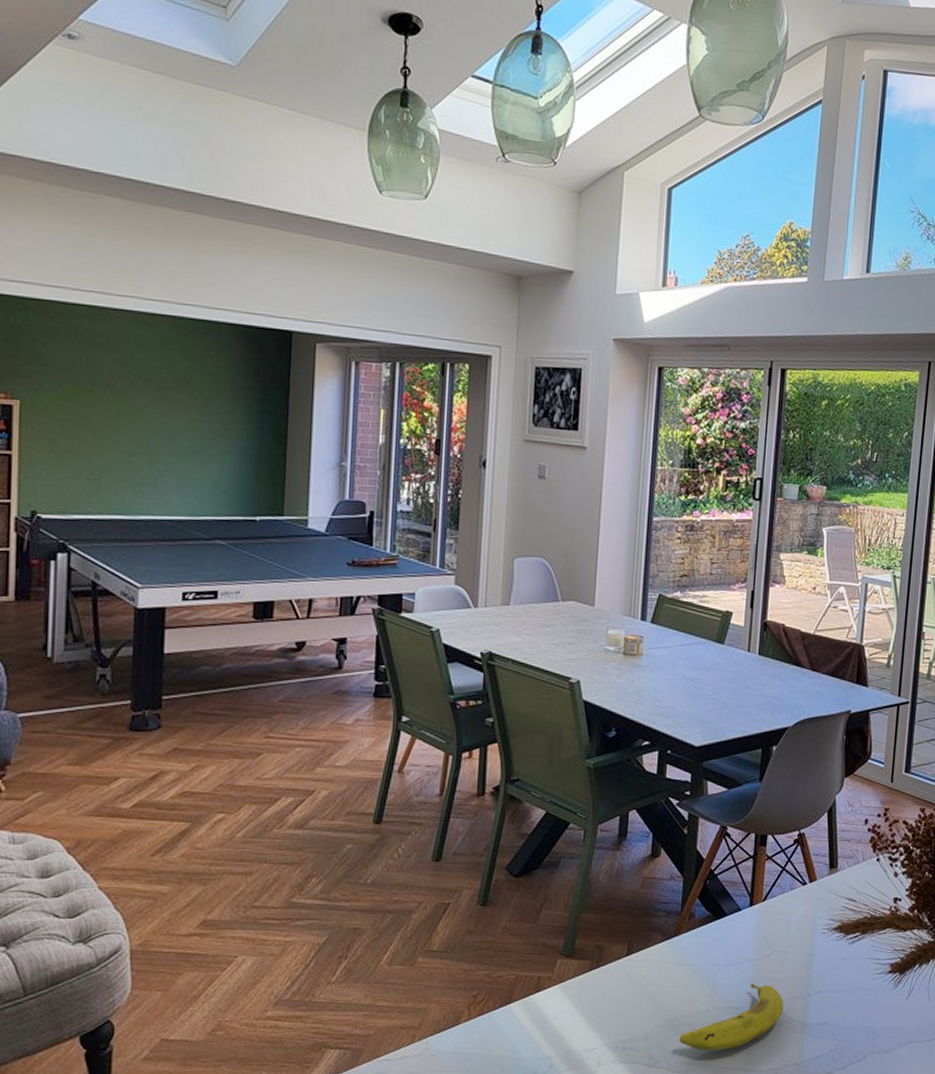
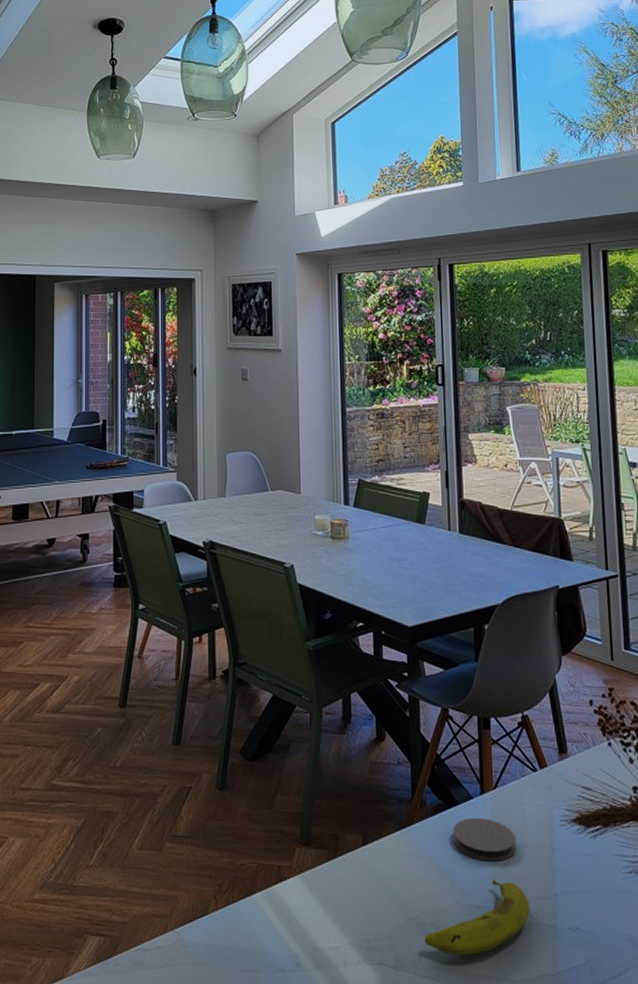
coaster: none [717,927,778,967] -> present [453,817,516,861]

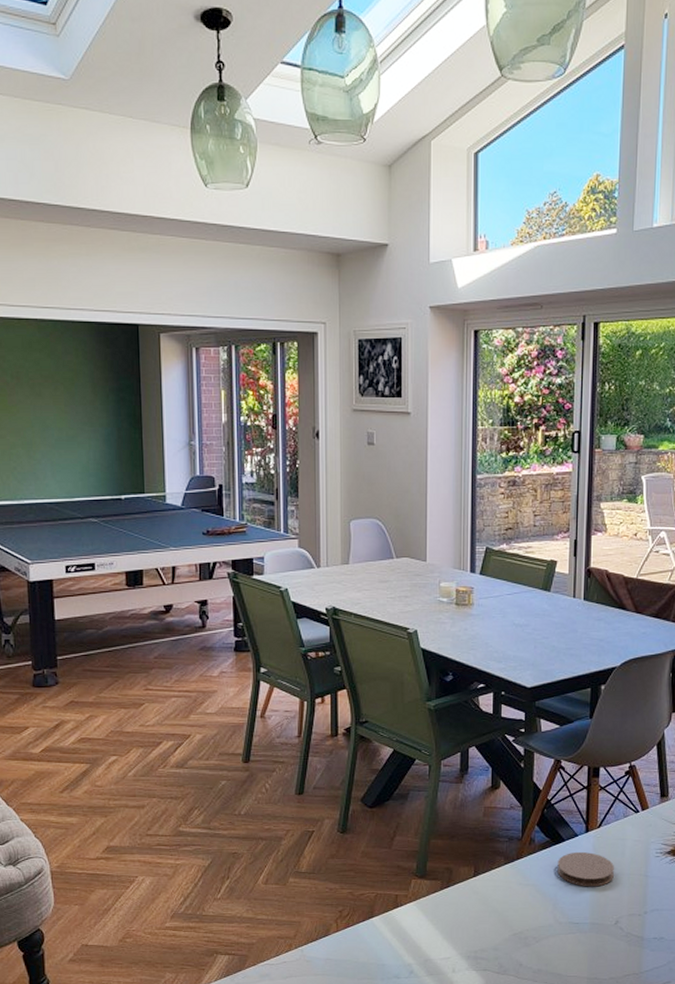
fruit: present [424,879,531,955] -> none [525,901,622,961]

